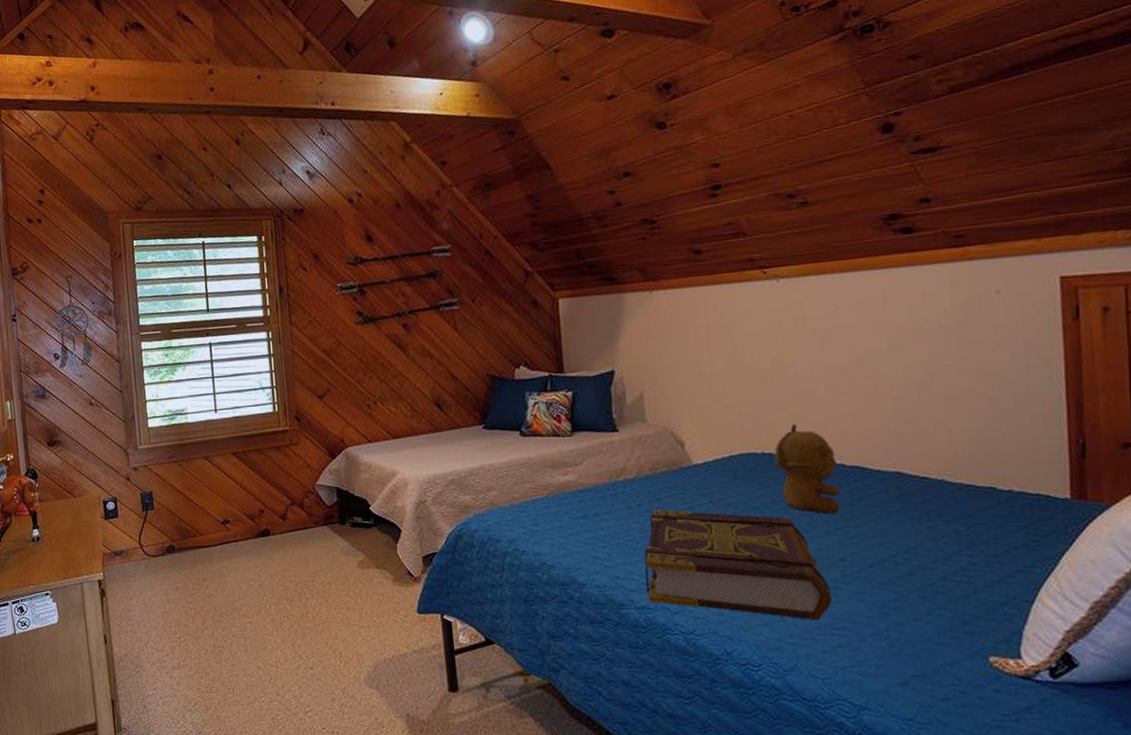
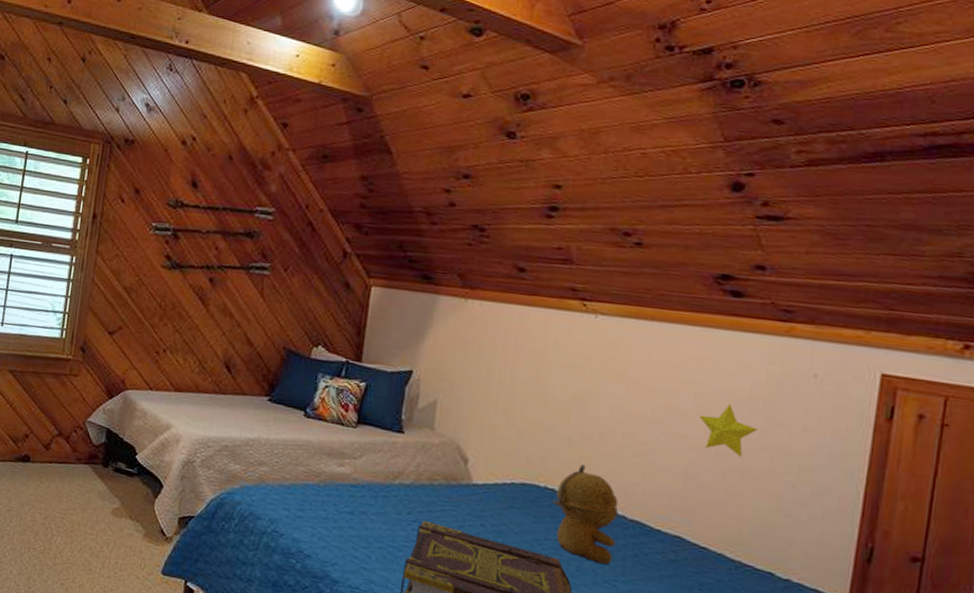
decorative star: none [895,336,953,385] -> present [699,403,758,458]

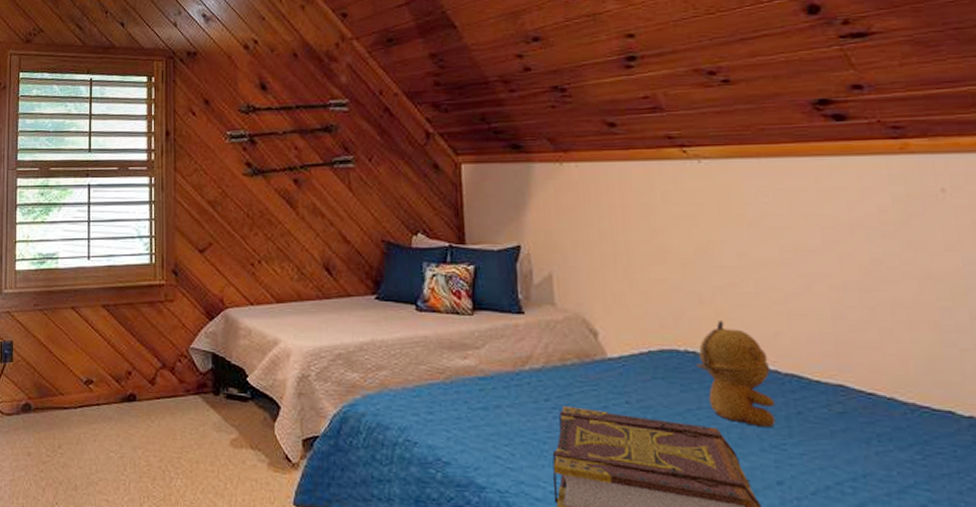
decorative star: present [699,403,758,458] -> none [832,233,897,289]

